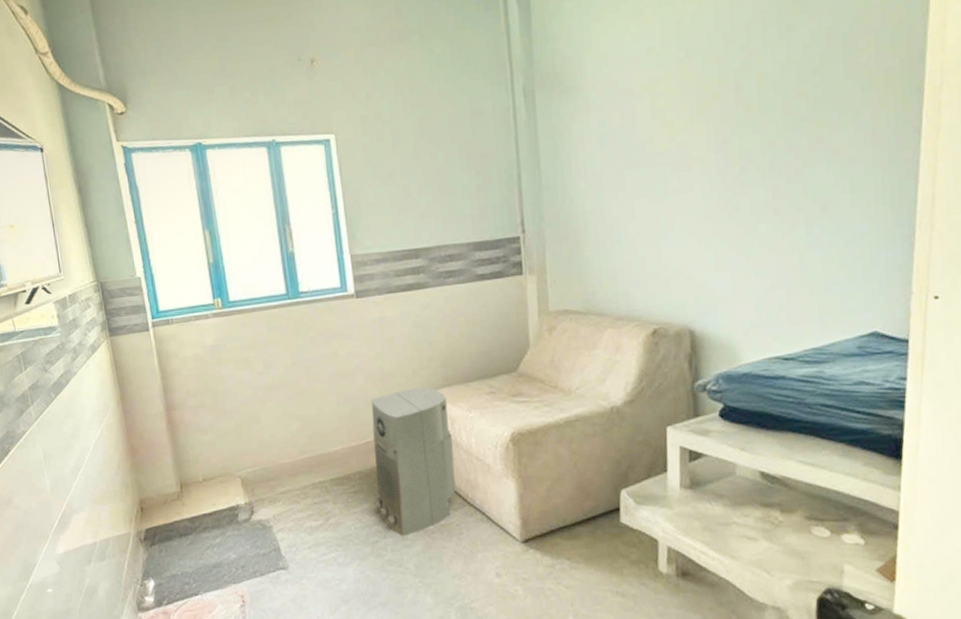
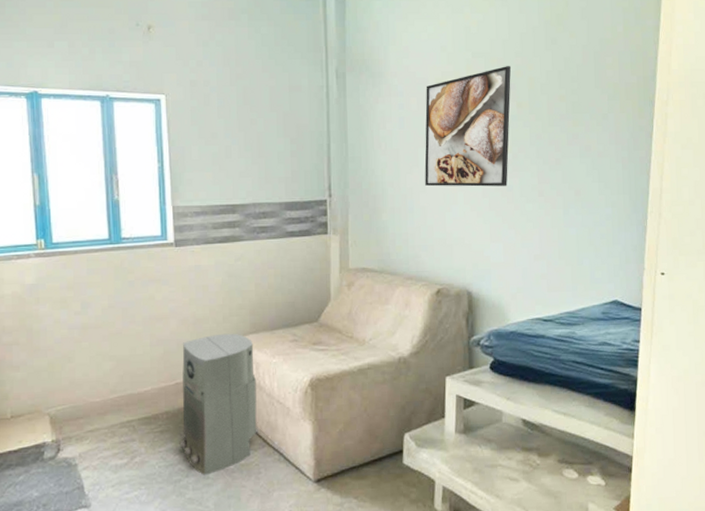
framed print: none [630,62,736,213] -> present [424,66,512,187]

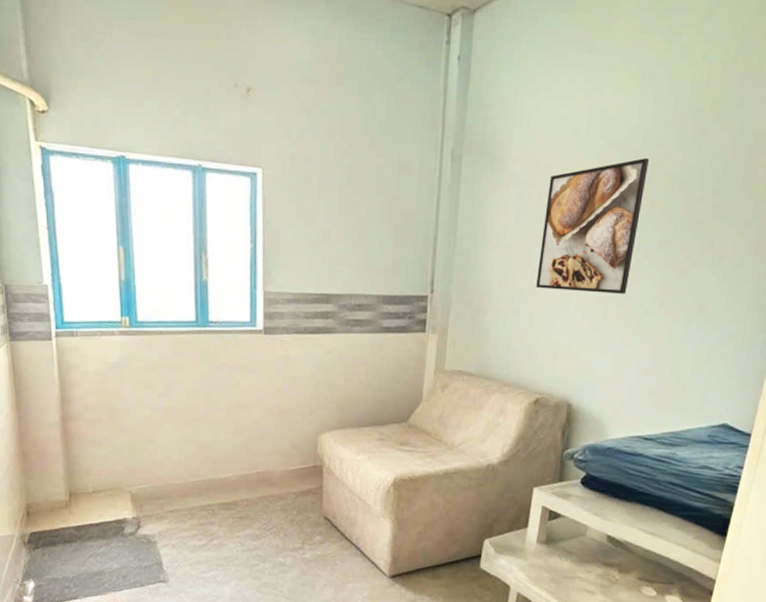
air purifier: present [179,333,257,476] -> none [258,427,339,563]

